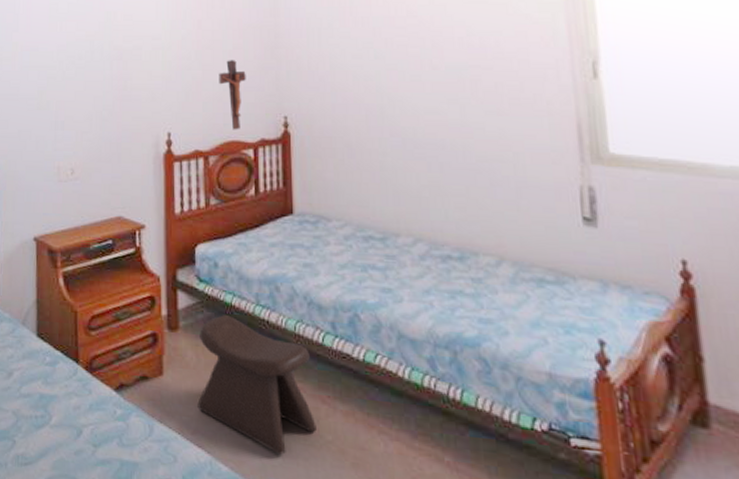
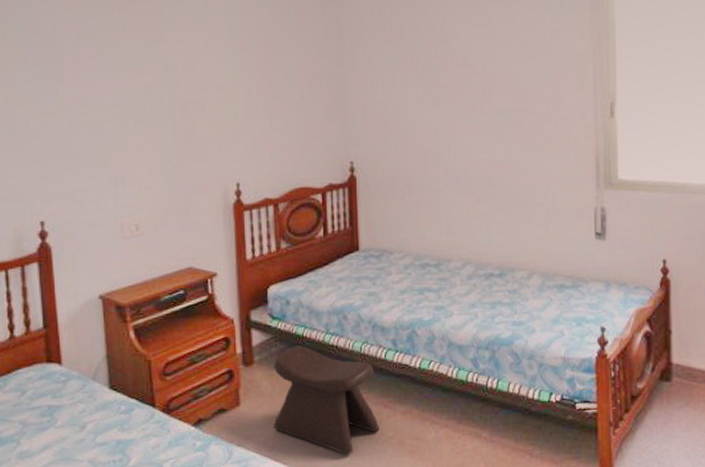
crucifix: present [219,60,246,130] -> none [286,109,314,177]

